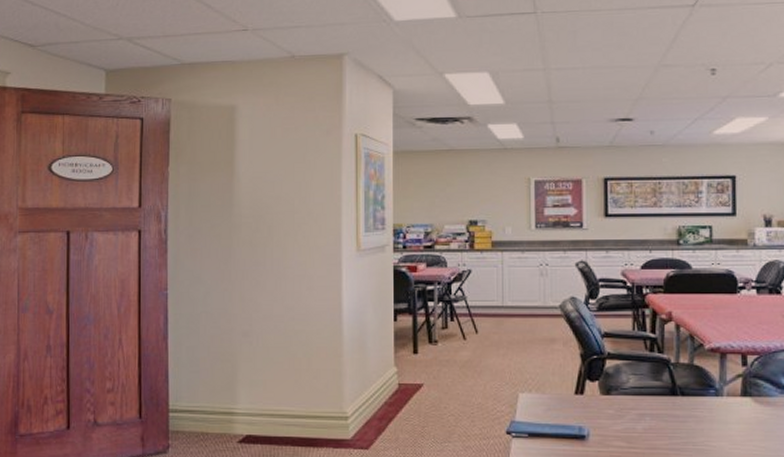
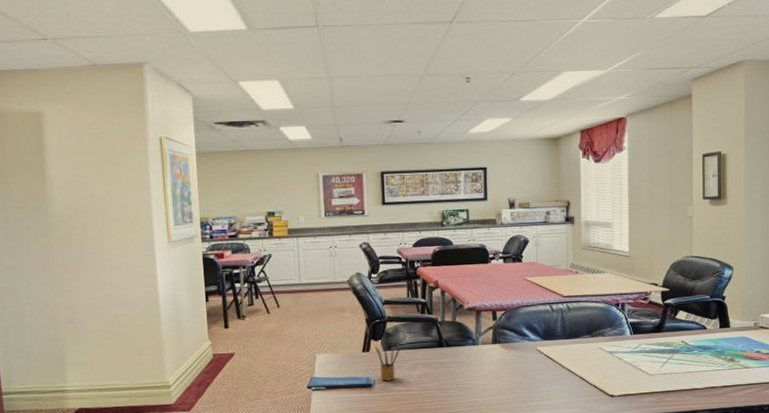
pencil box: none [591,387,623,433] -> present [375,344,401,381]

